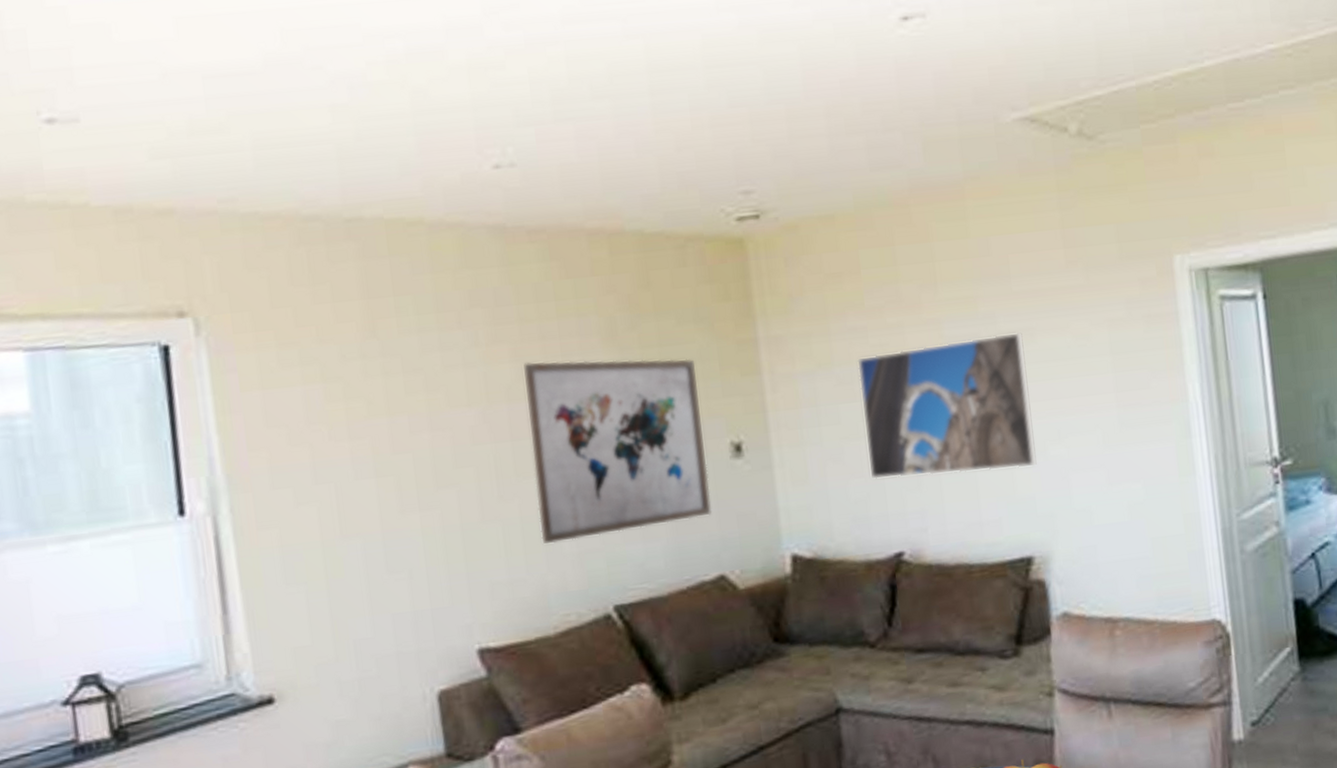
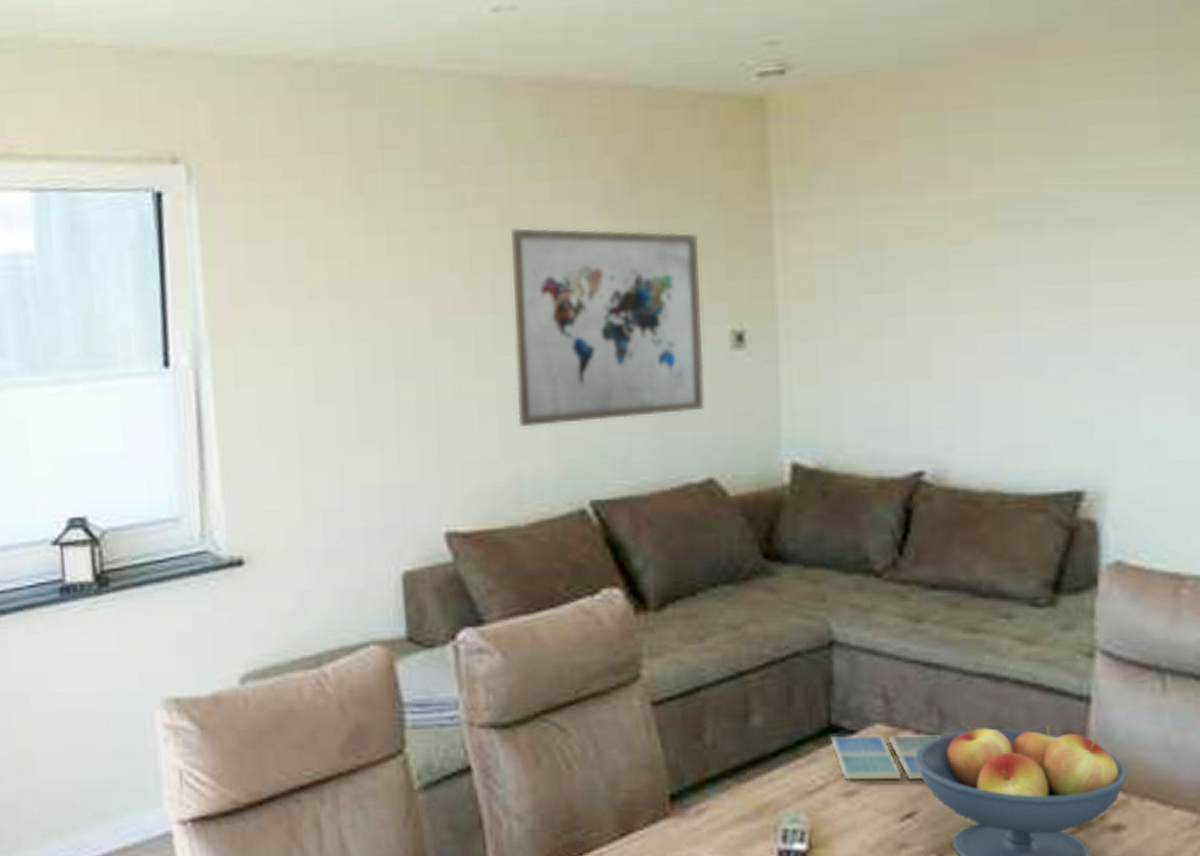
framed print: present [857,331,1038,480] -> none [887,220,1101,386]

